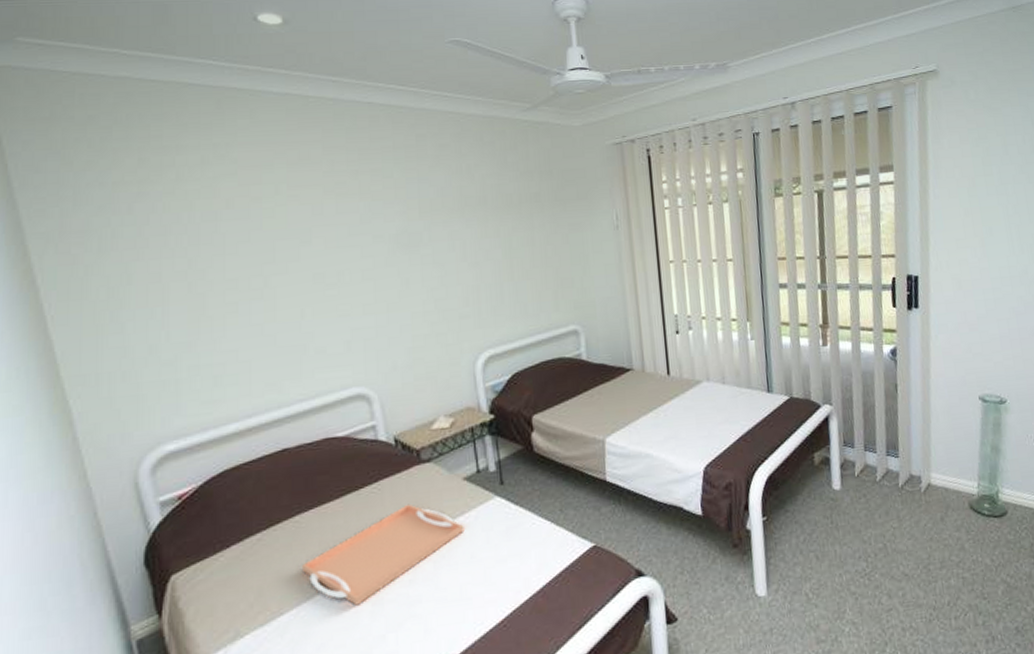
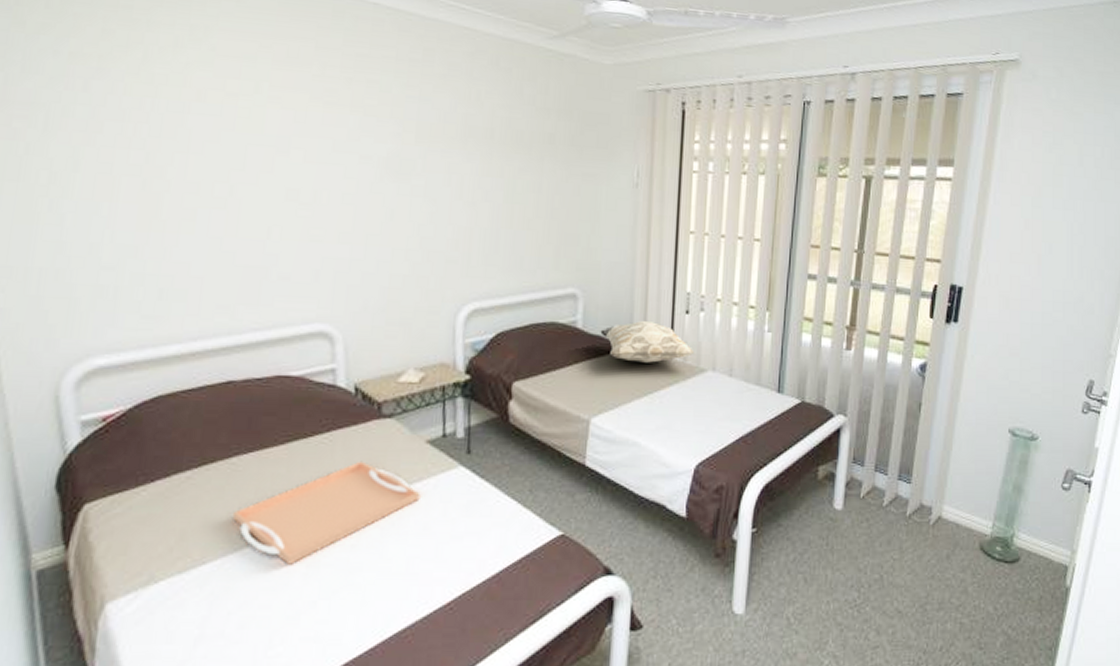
decorative pillow: none [603,344,689,383] -> present [600,320,695,363]

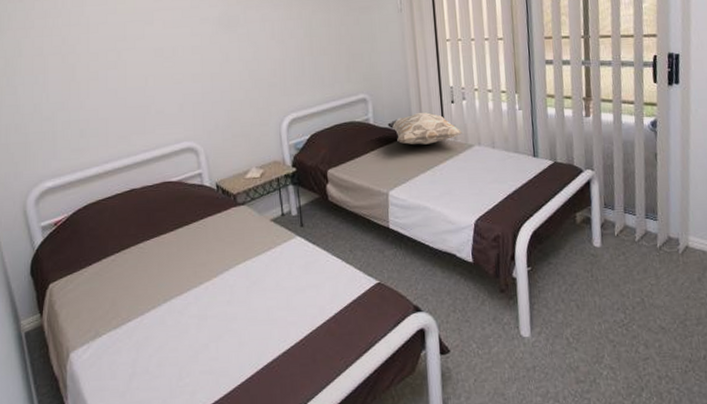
serving tray: present [233,461,420,565] -> none [145,238,271,318]

